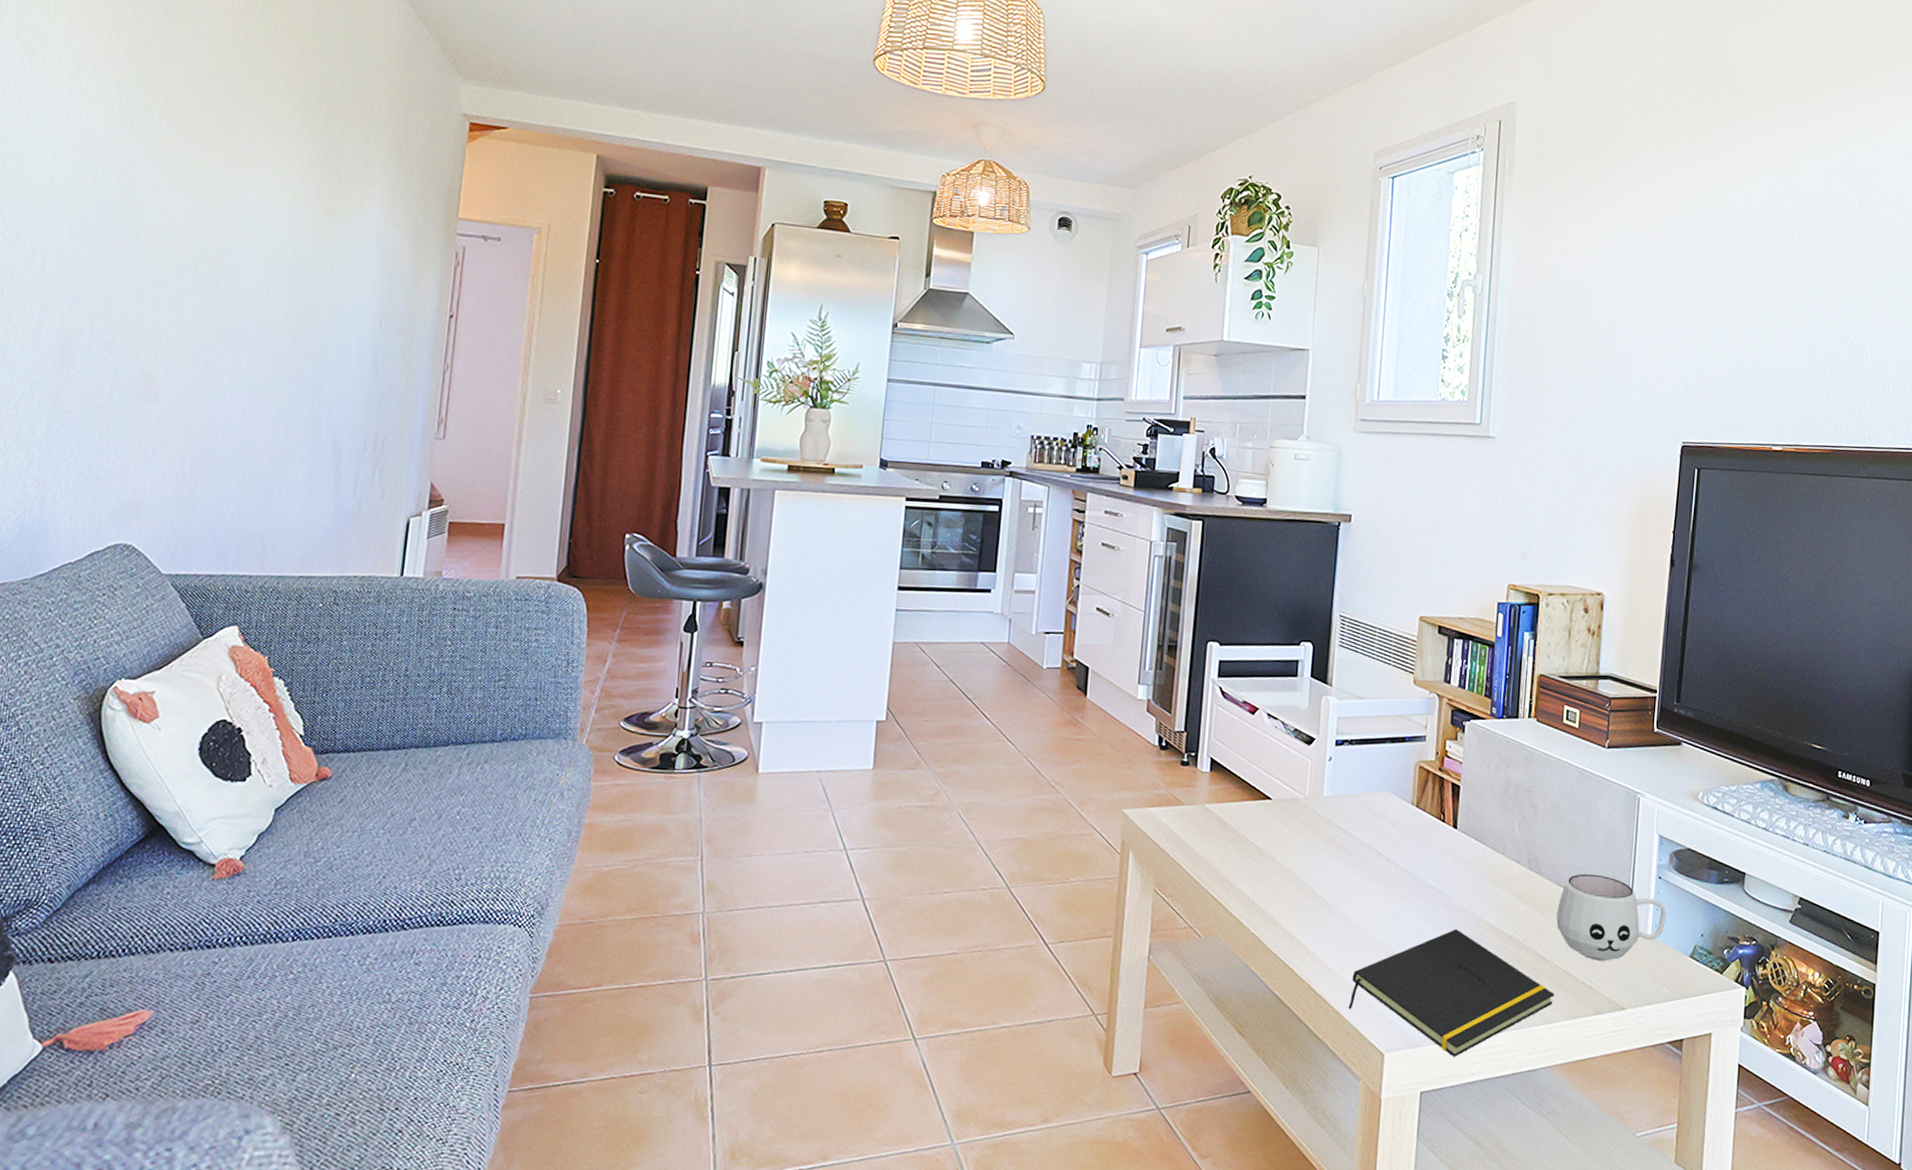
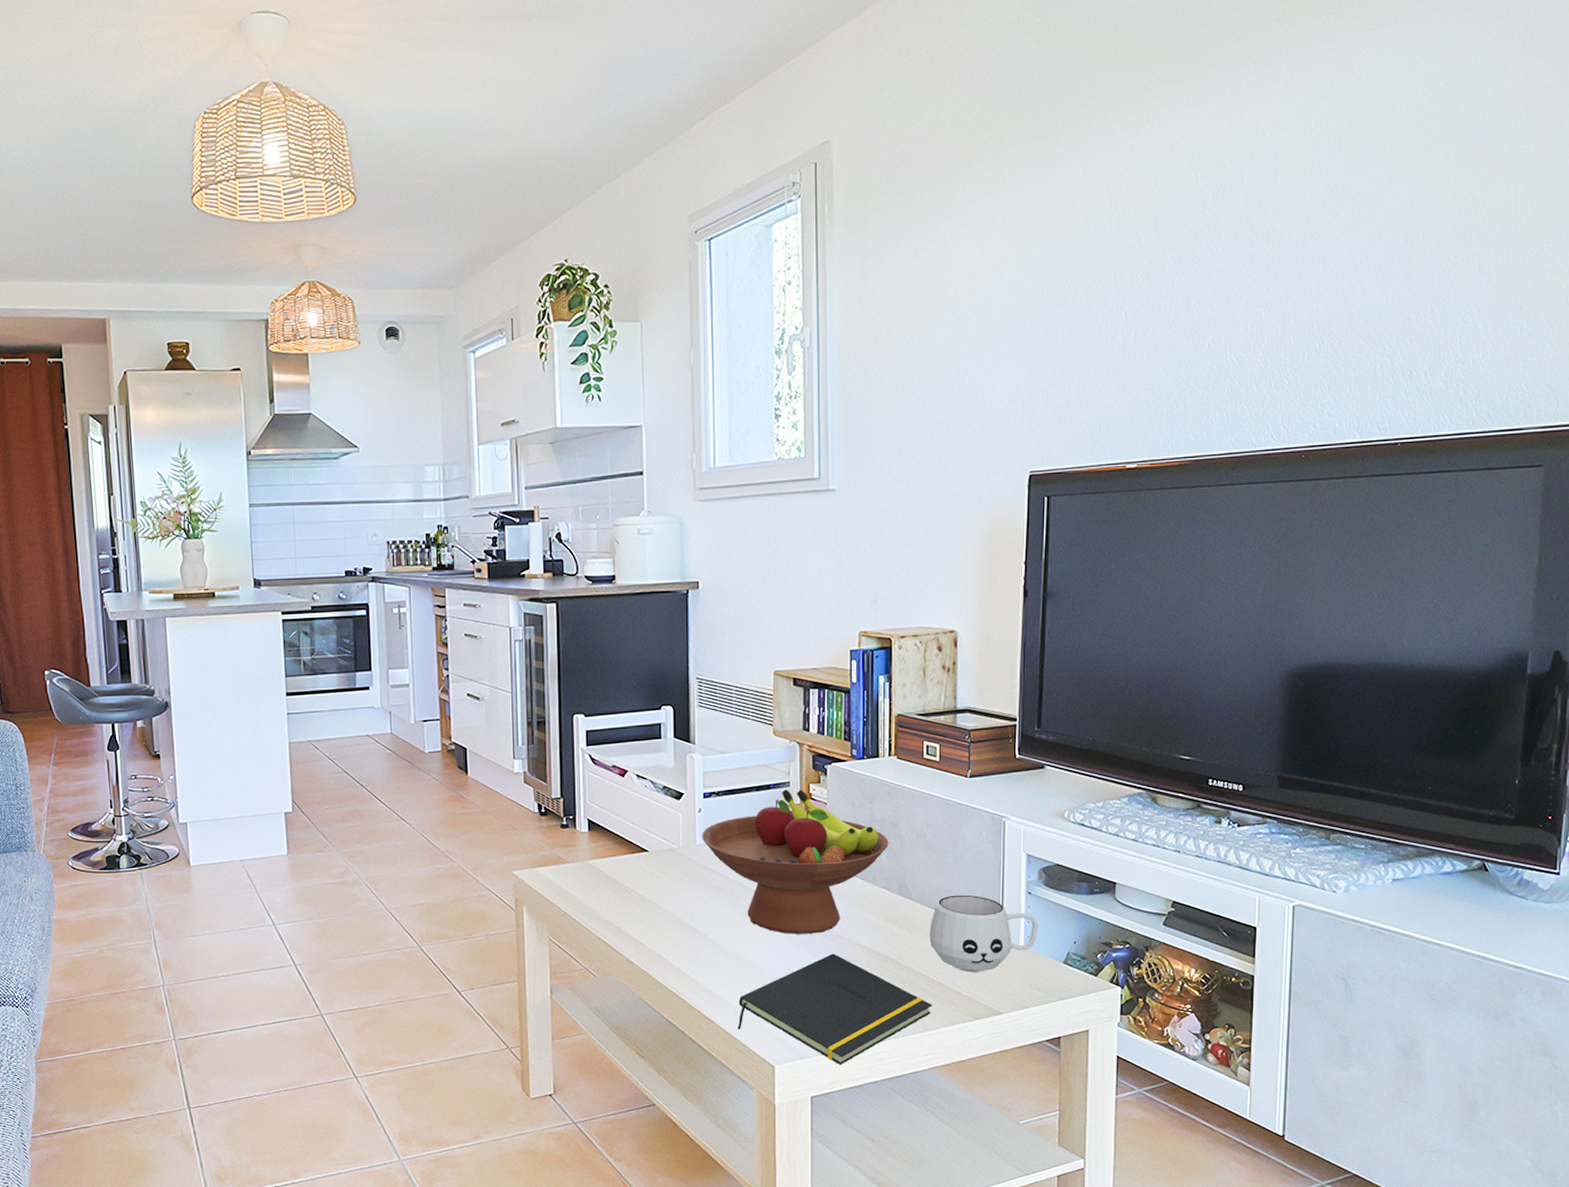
fruit bowl: none [1330,744,1522,906] -> present [702,789,889,934]

